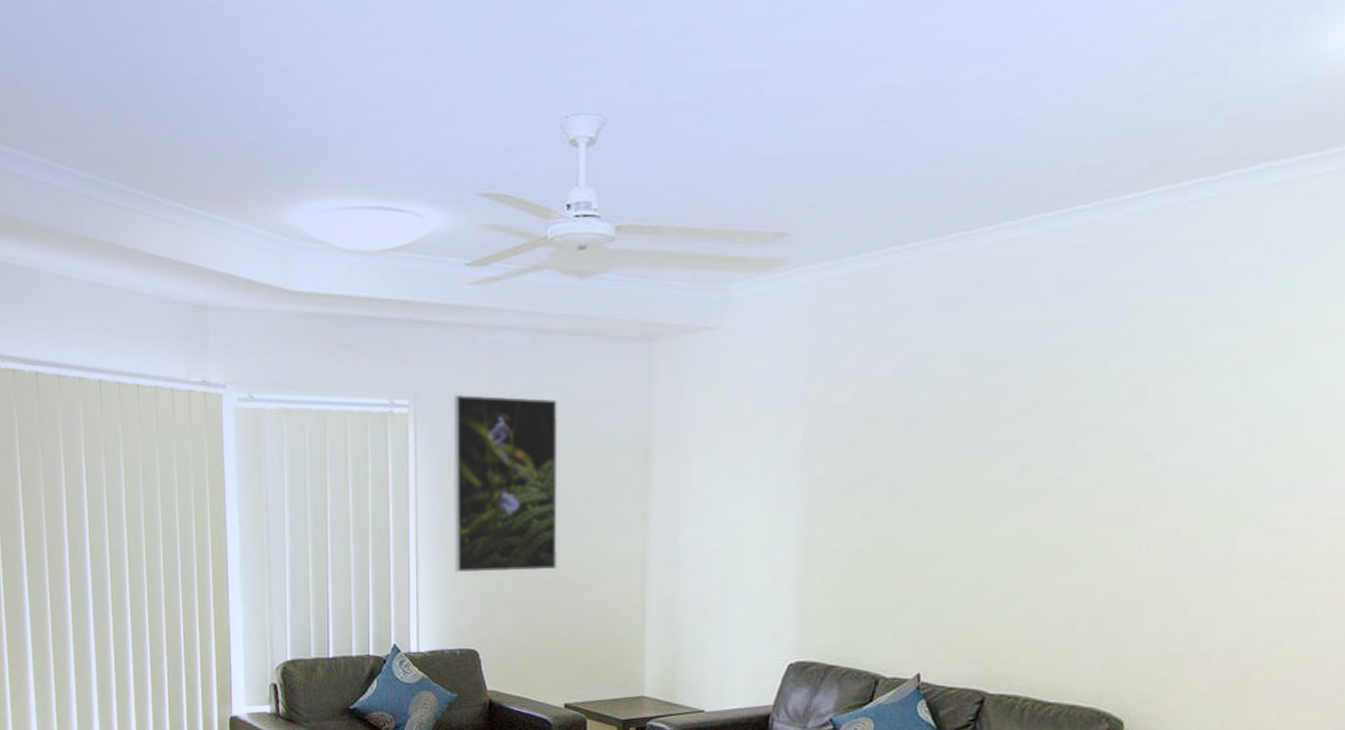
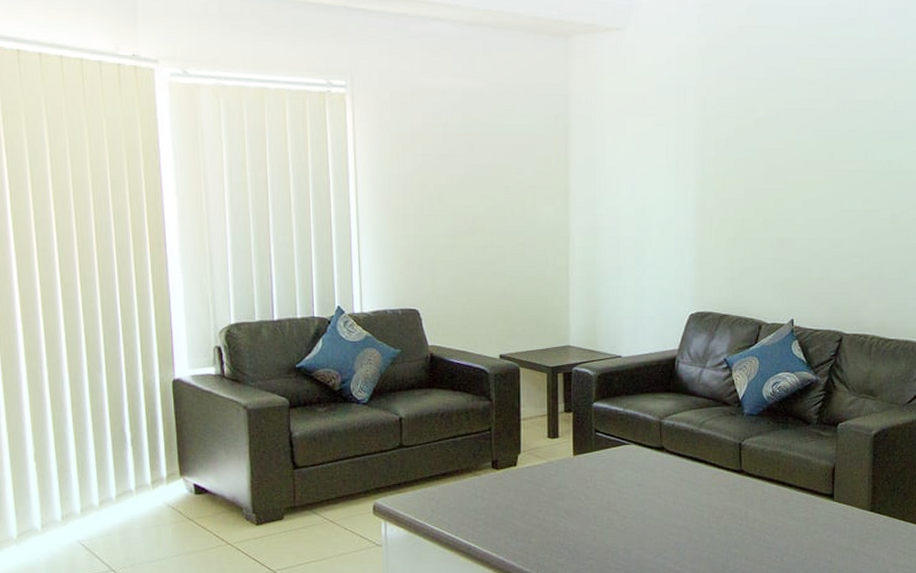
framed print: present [453,394,558,573] -> none [388,77,490,240]

